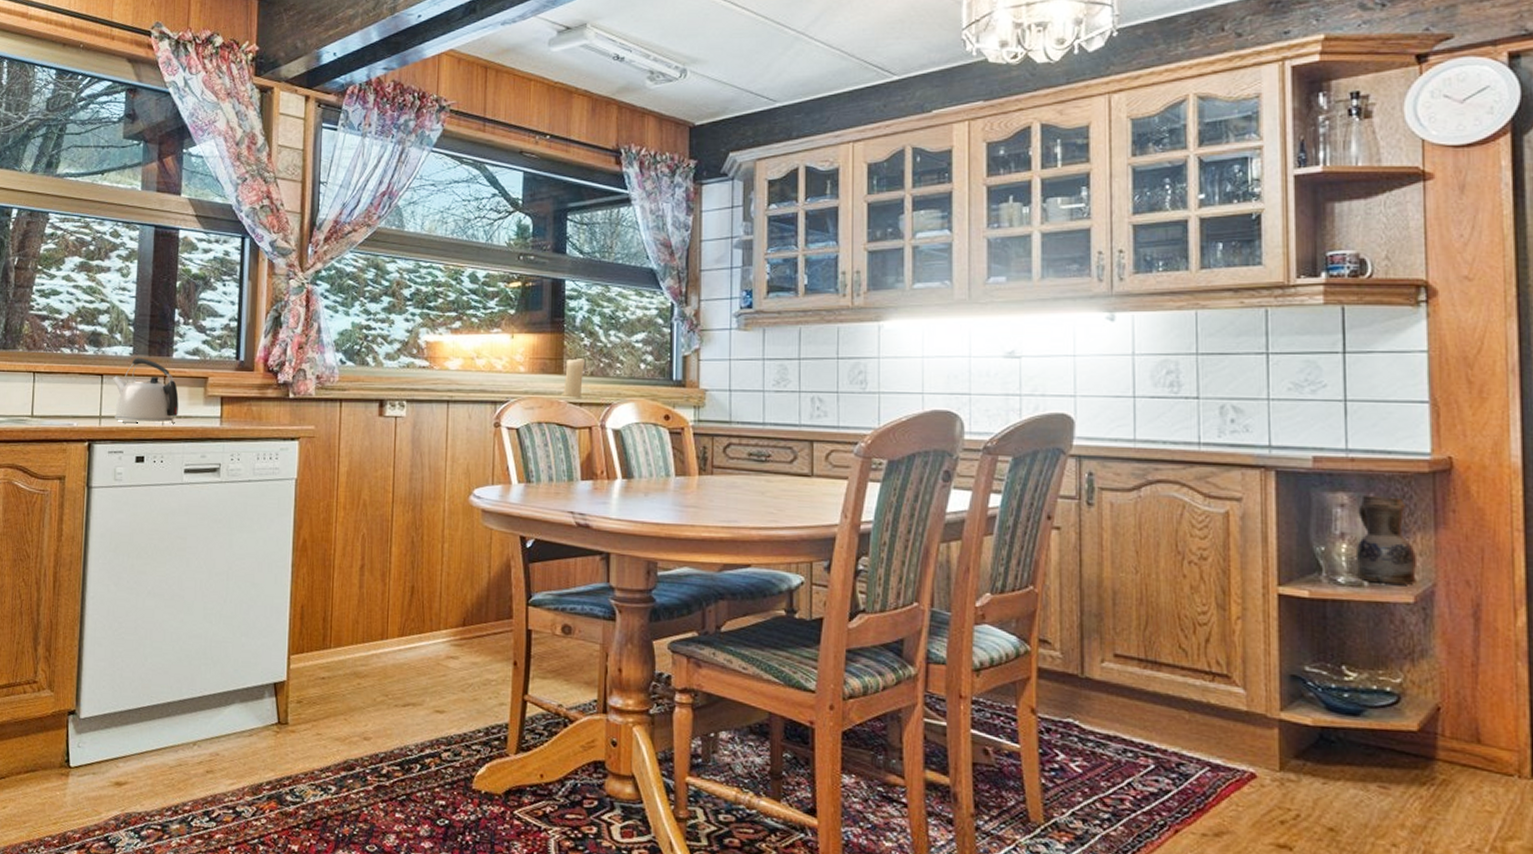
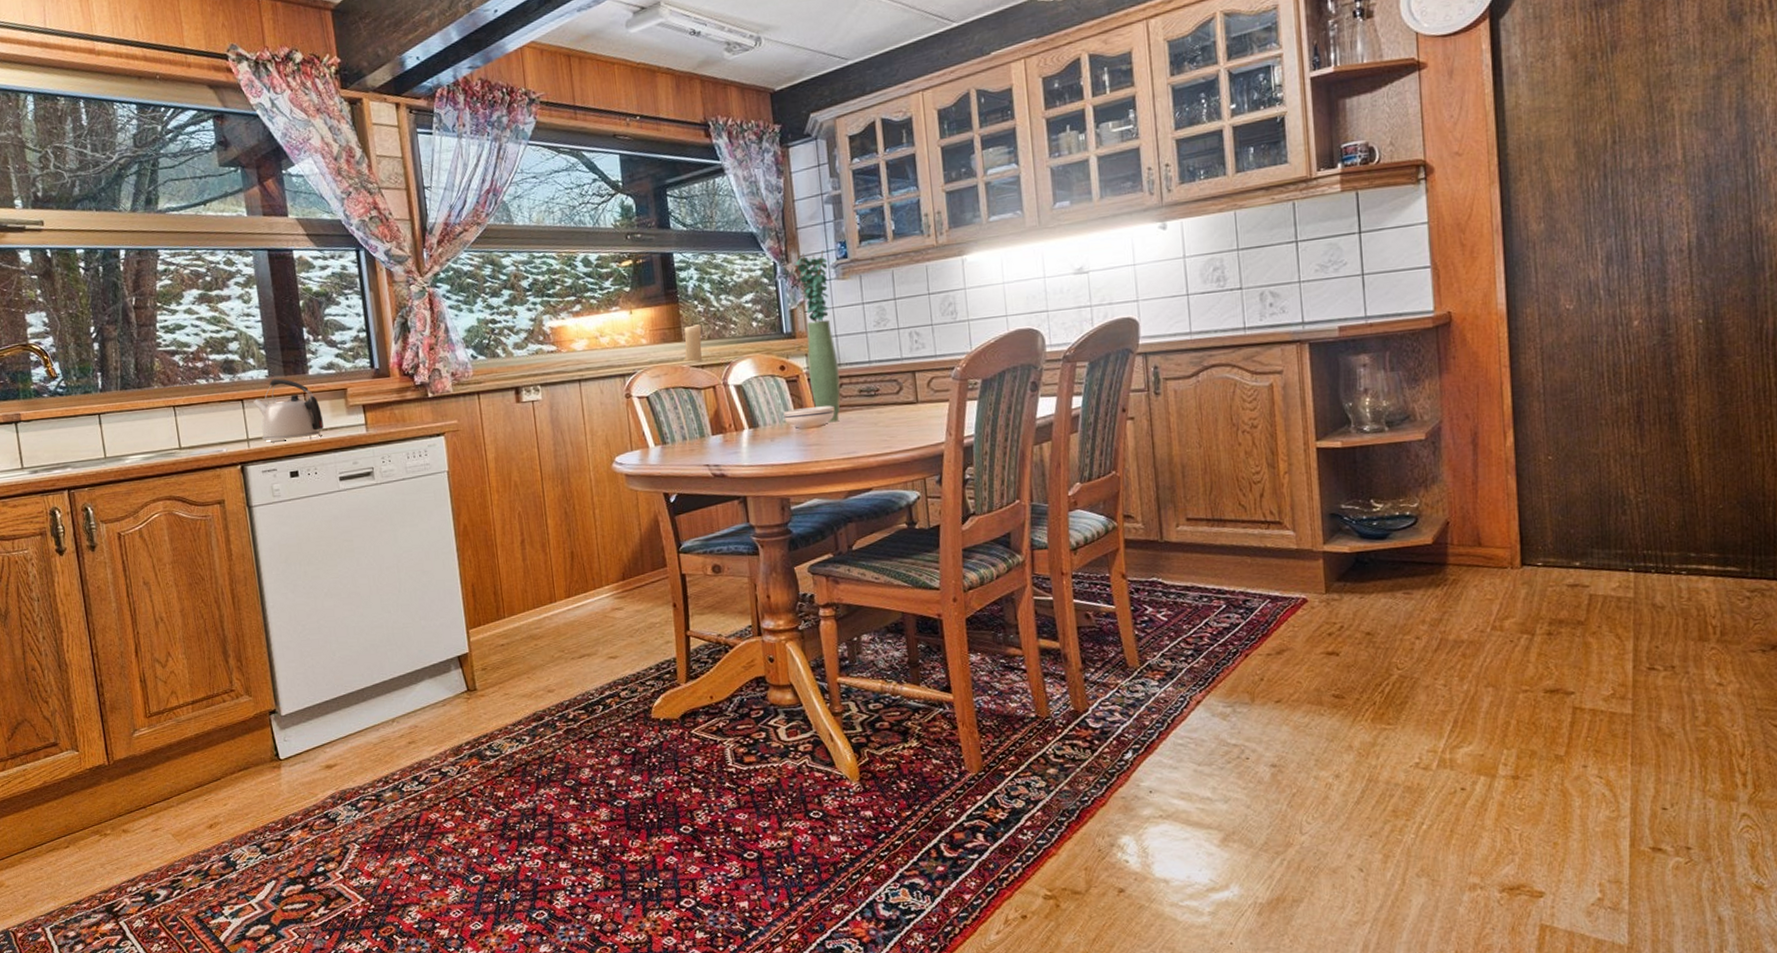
bowl: none [662,464,719,489] -> present [783,405,835,430]
vase: none [695,294,730,485] -> present [796,250,841,423]
ceramic jug: present [1355,496,1418,585] -> none [1376,352,1427,427]

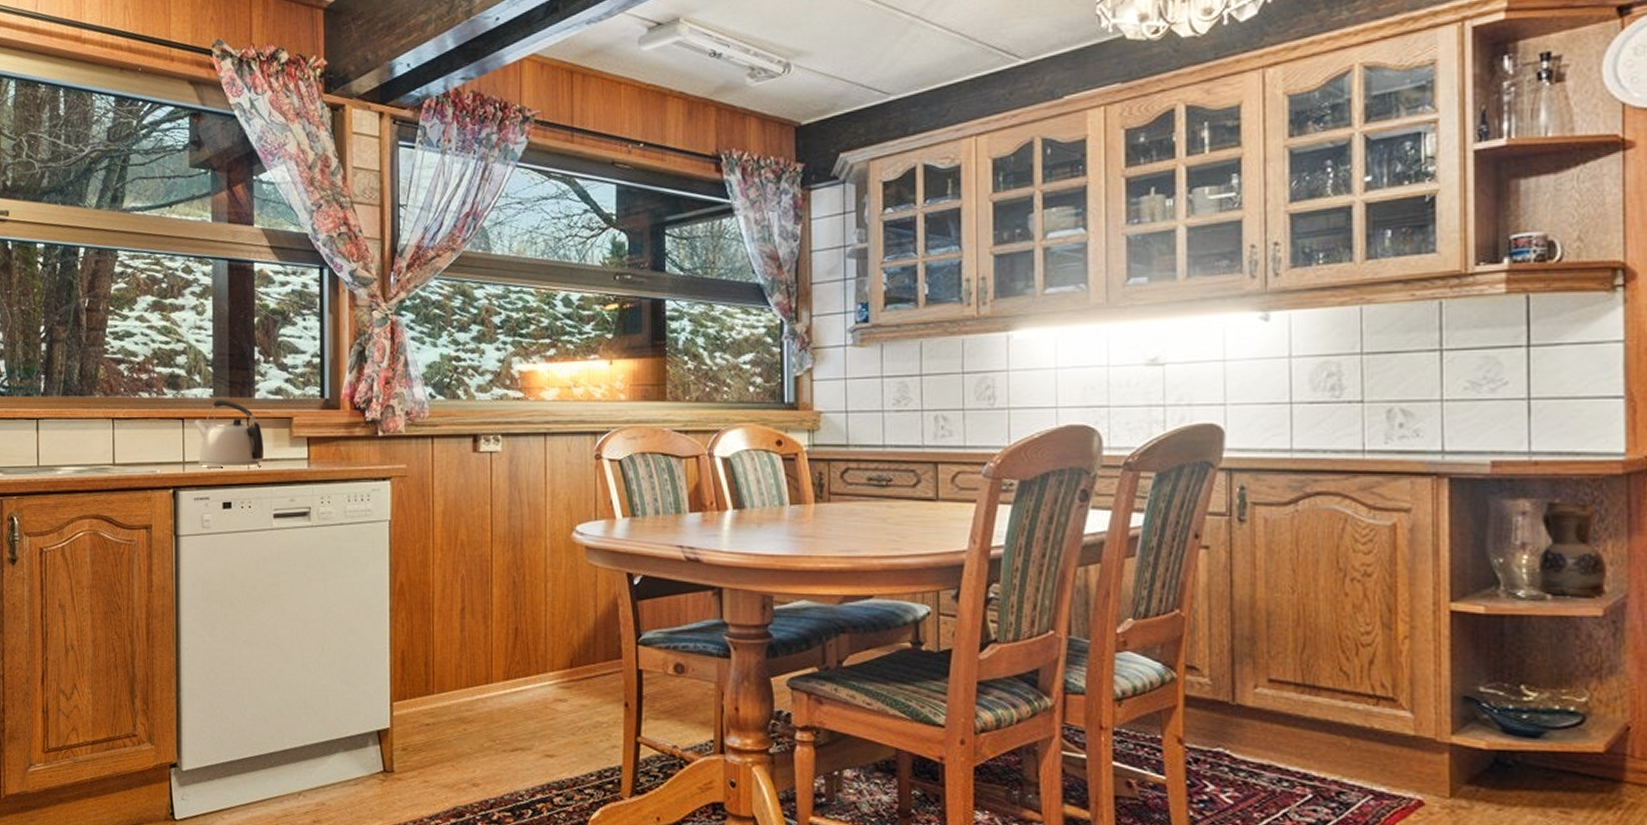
candle: present [683,324,702,362] -> none [664,382,691,426]
bowl: present [783,405,835,430] -> none [775,492,837,517]
vase: present [796,250,841,423] -> none [806,309,846,513]
ceramic jug: none [1376,352,1427,427] -> present [1537,502,1608,597]

